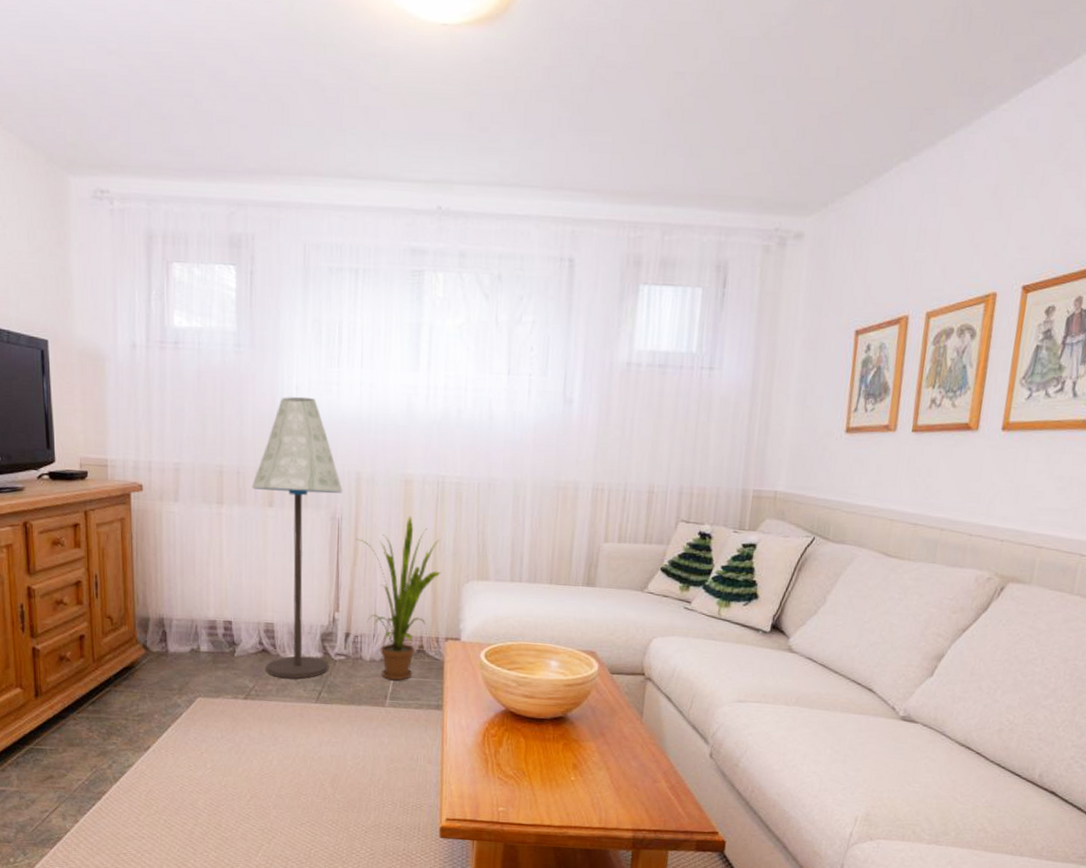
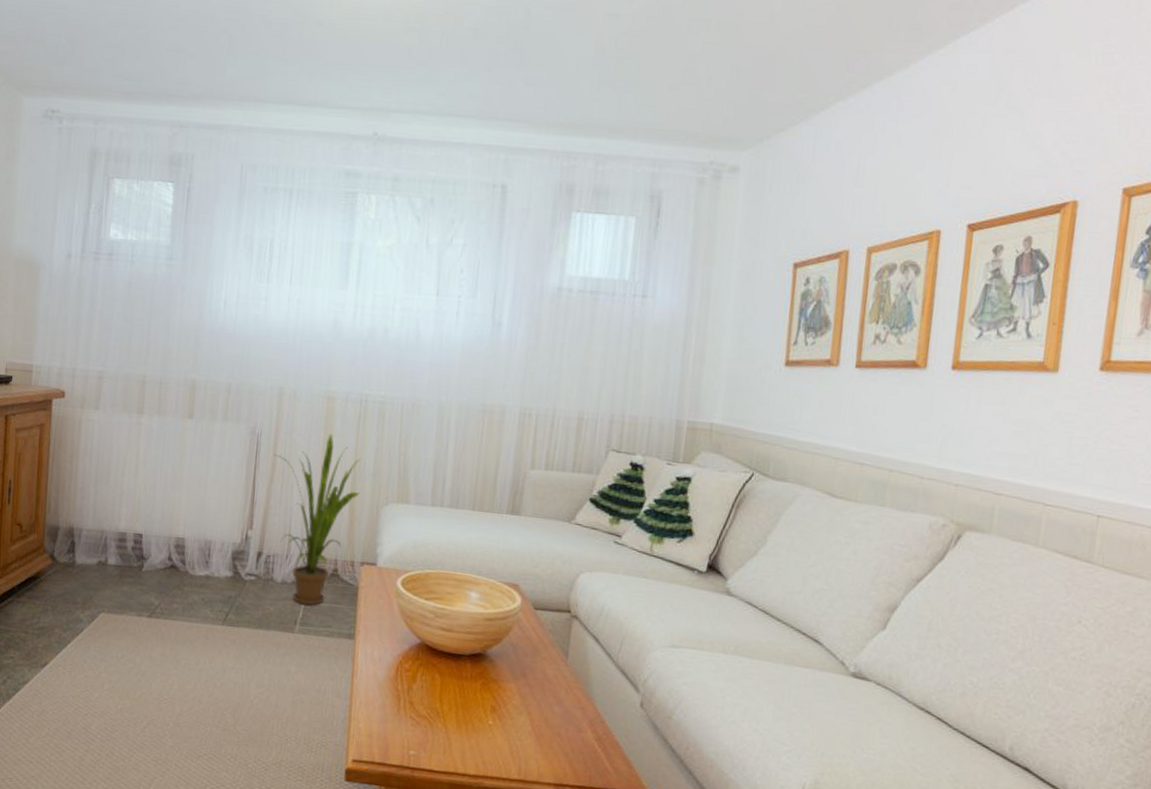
floor lamp: present [252,396,343,679] -> none [173,310,264,599]

